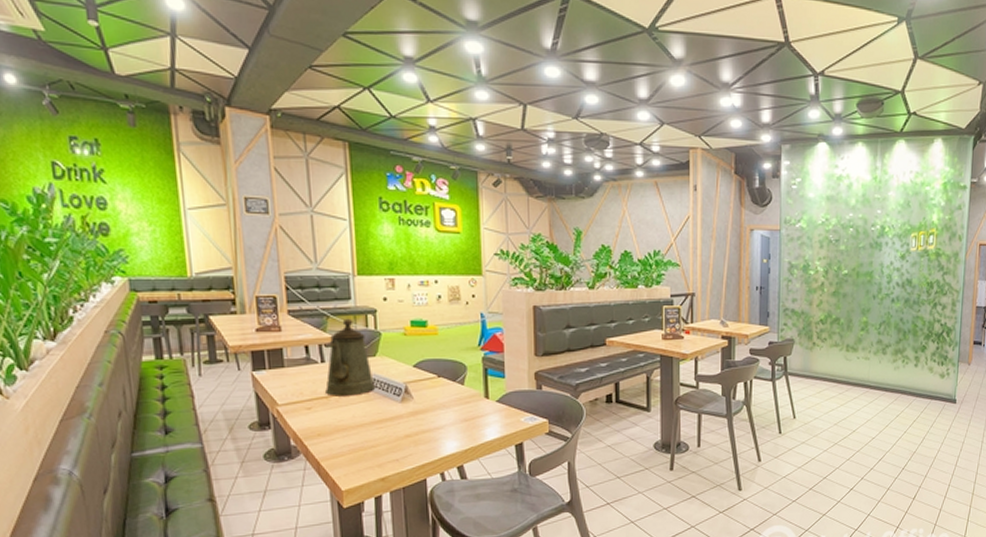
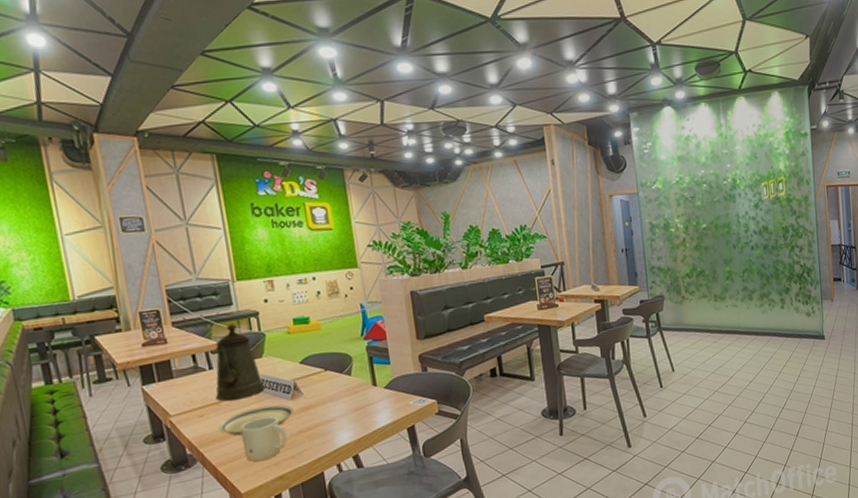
plate: none [324,405,402,433] -> present [218,404,294,436]
mug: none [347,417,393,461] -> present [240,416,288,462]

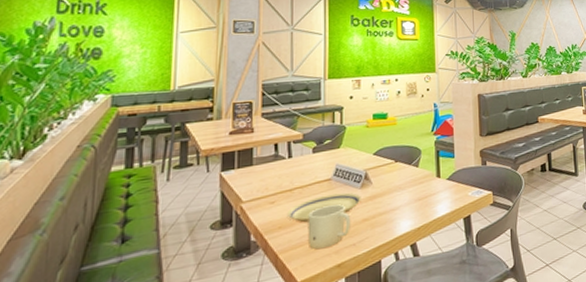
coffee pot: present [215,323,265,401] -> none [290,116,338,189]

